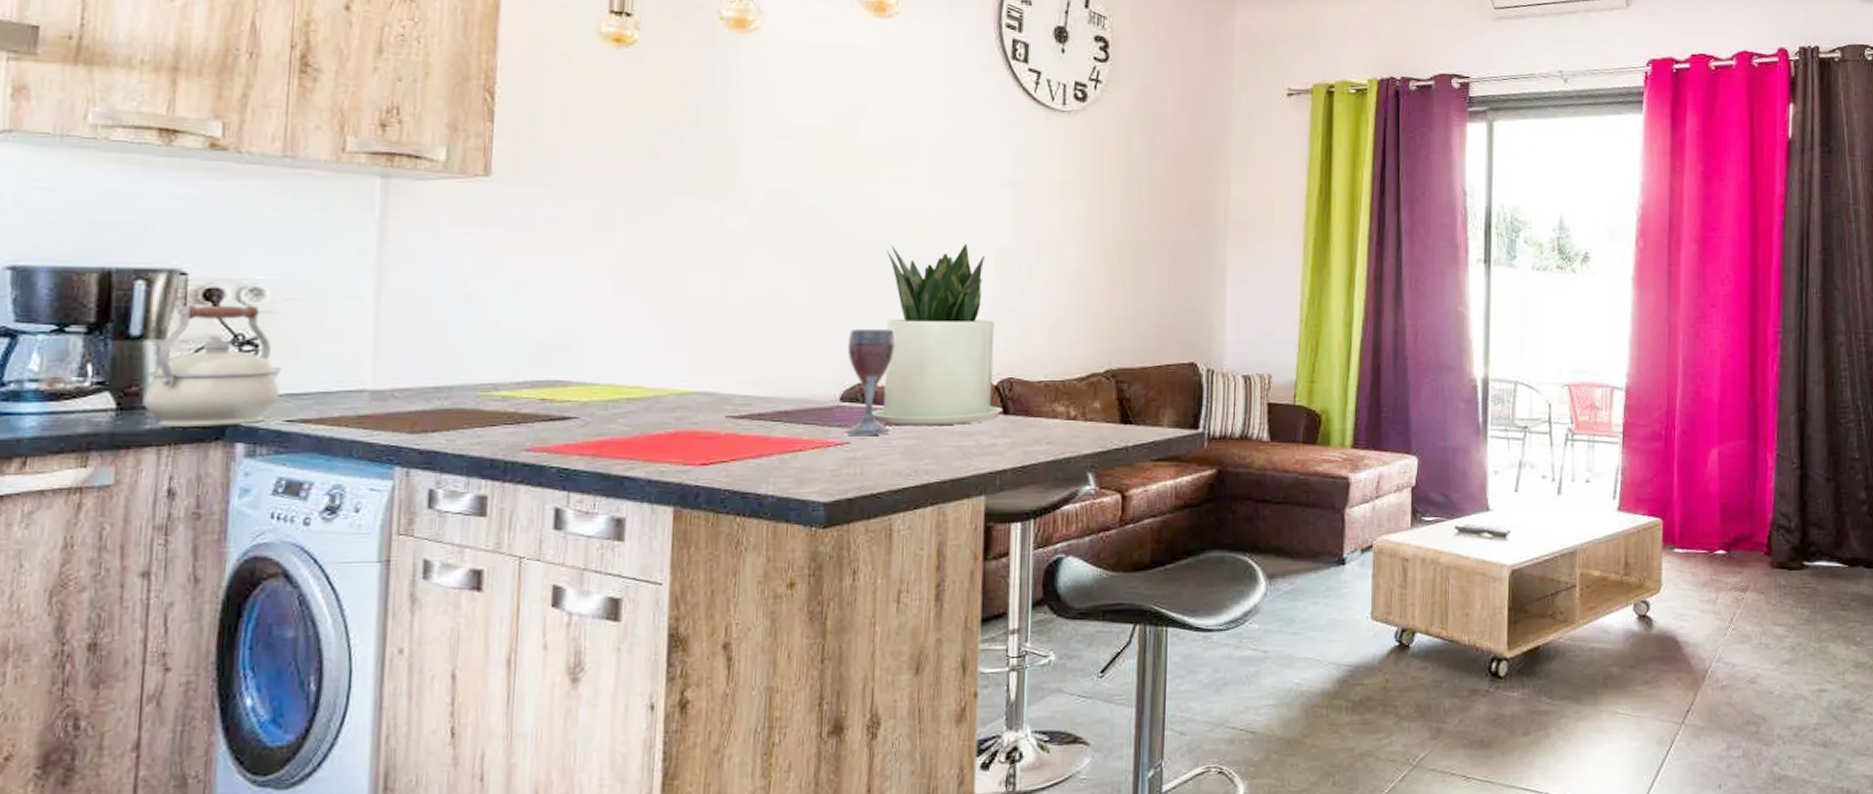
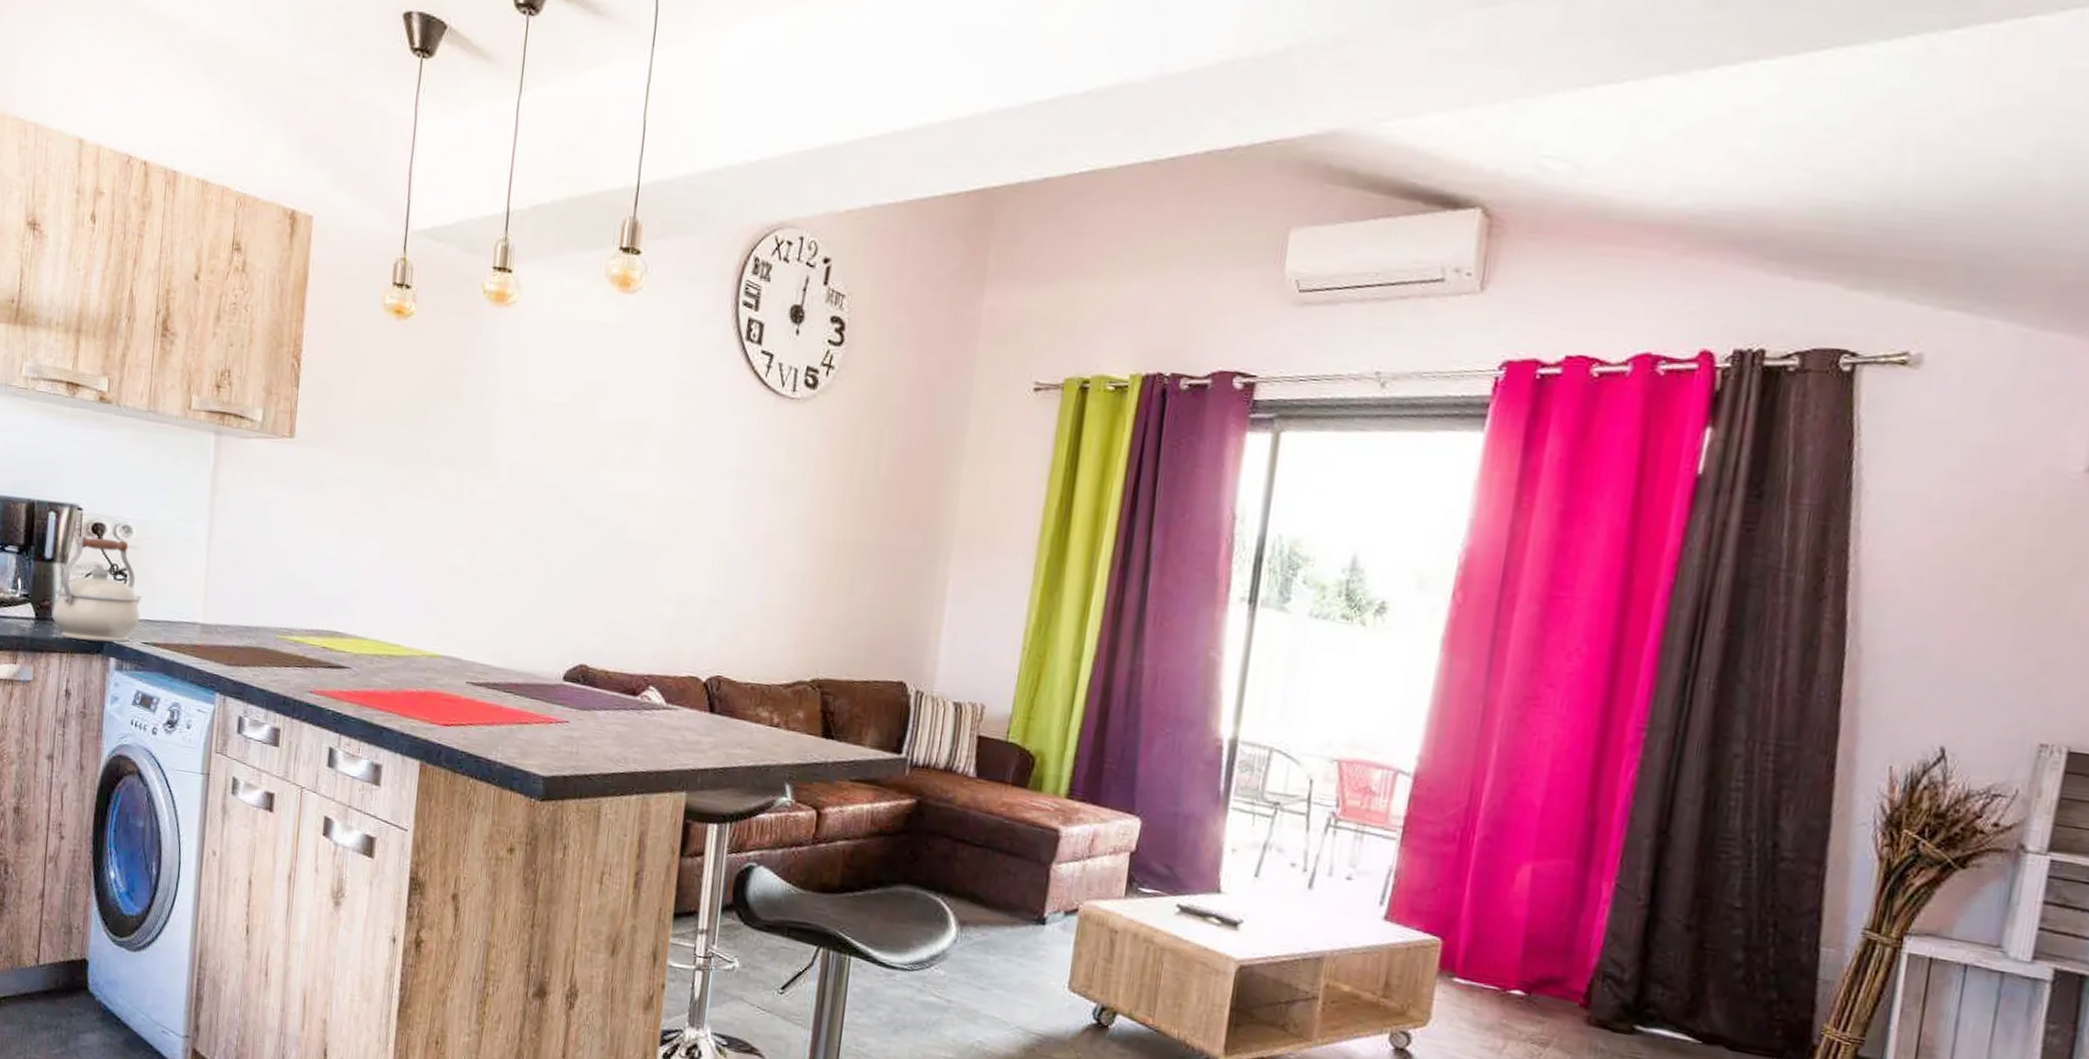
cup: present [844,329,896,436] -> none [565,610,617,718]
planter: present [872,243,1002,426] -> none [590,528,709,718]

